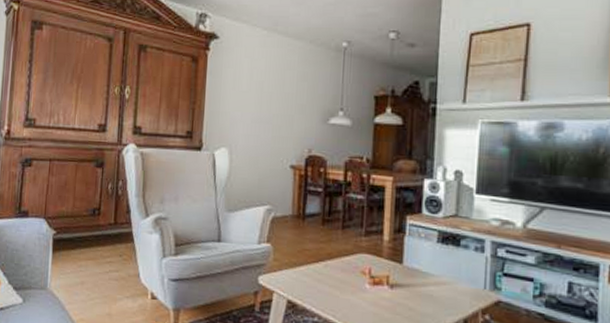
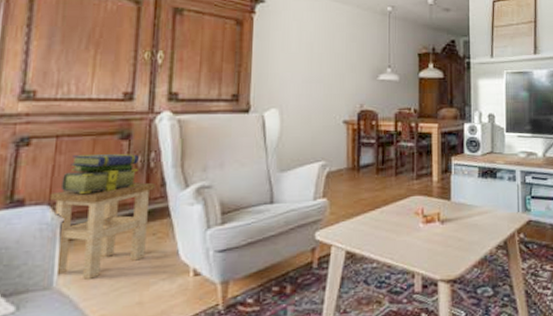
stool: none [45,207,123,287] -> present [49,182,156,280]
stack of books: none [53,178,110,212] -> present [61,153,139,194]

